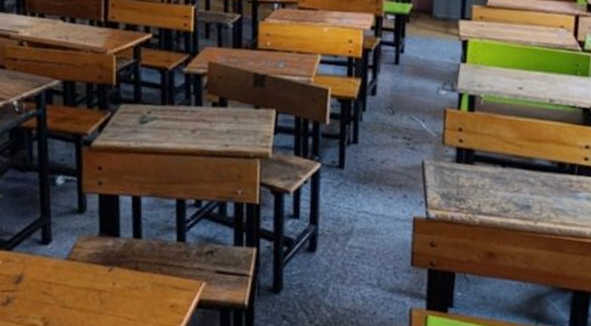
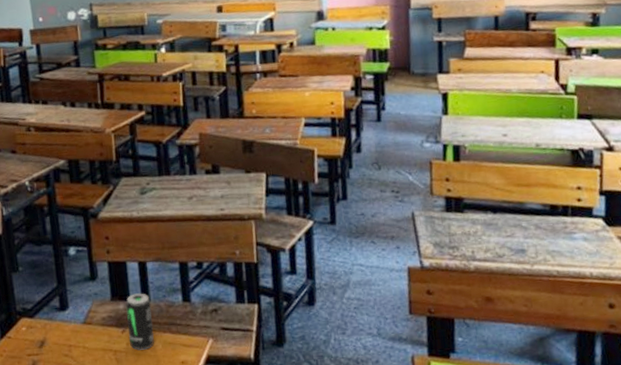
beverage can: none [115,230,143,291] -> present [126,293,154,350]

